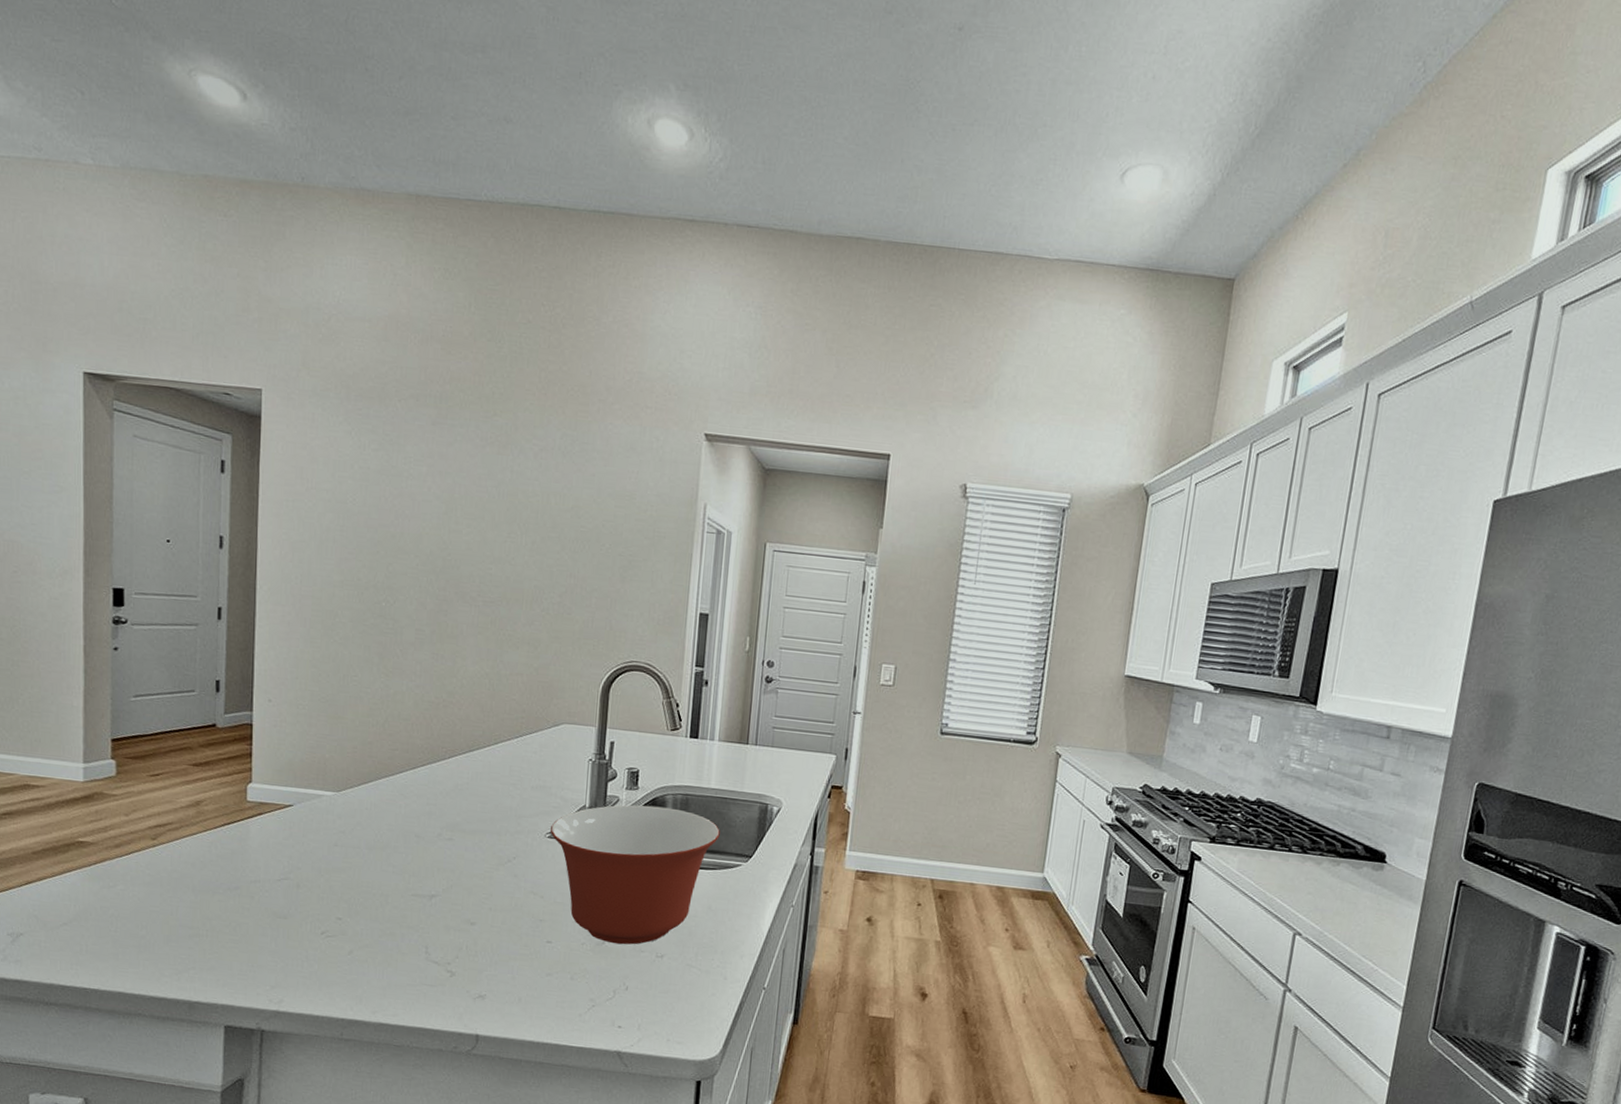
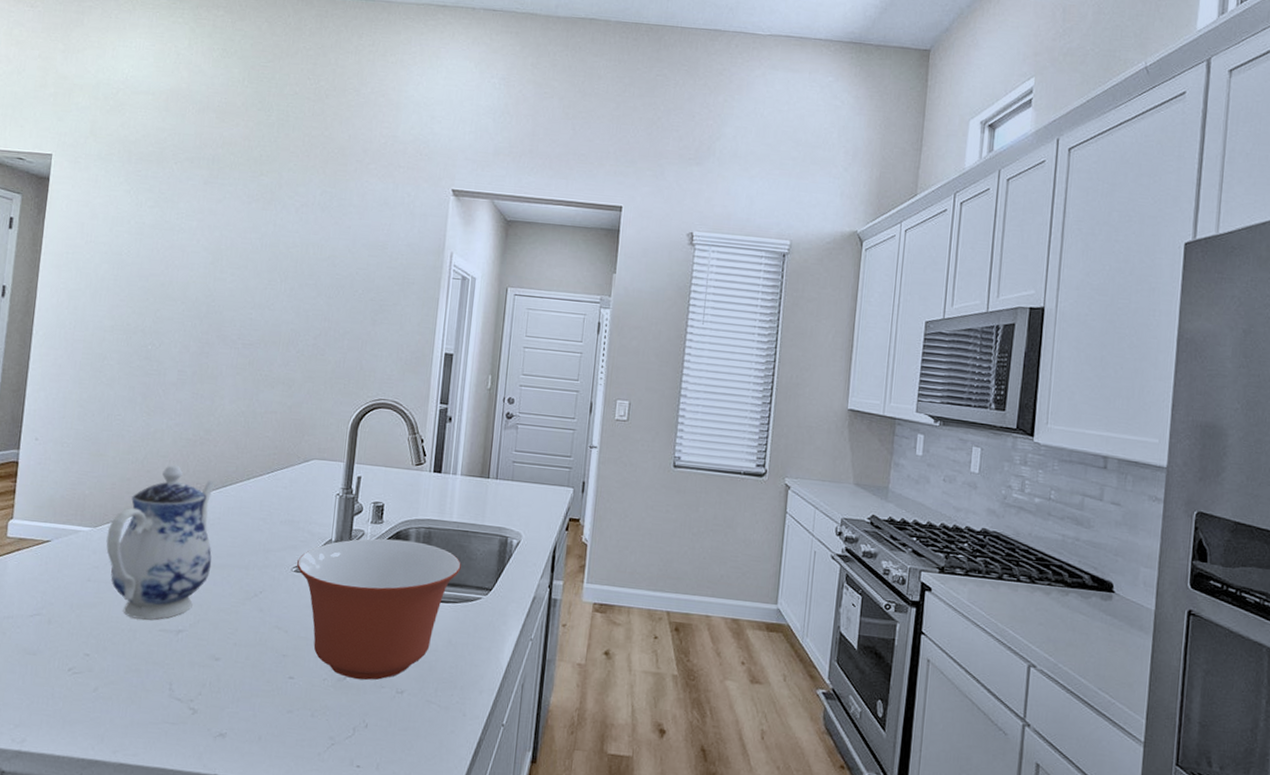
teapot: none [351,728,463,885] -> present [106,464,217,620]

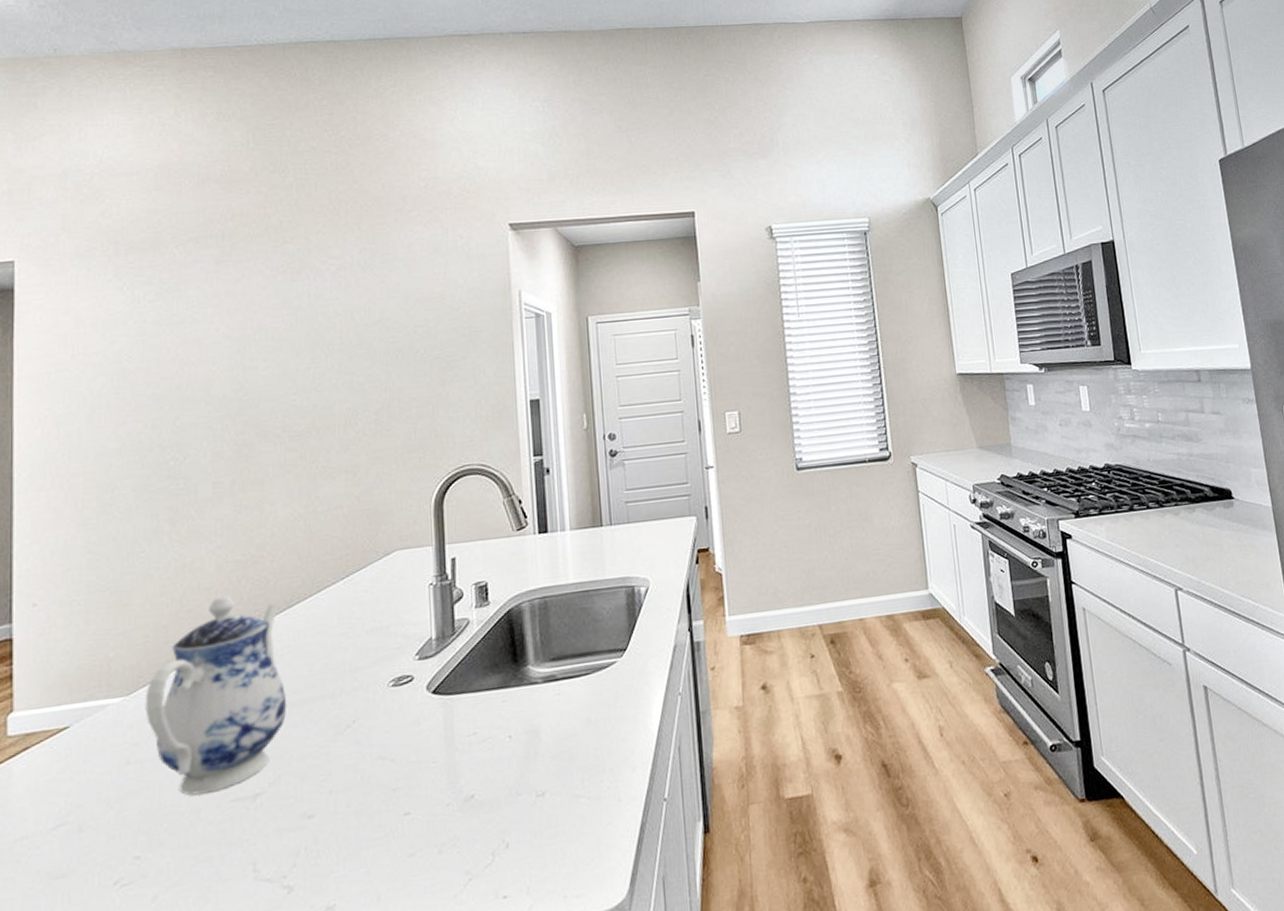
mixing bowl: present [297,538,461,681] -> none [394,616,588,795]

